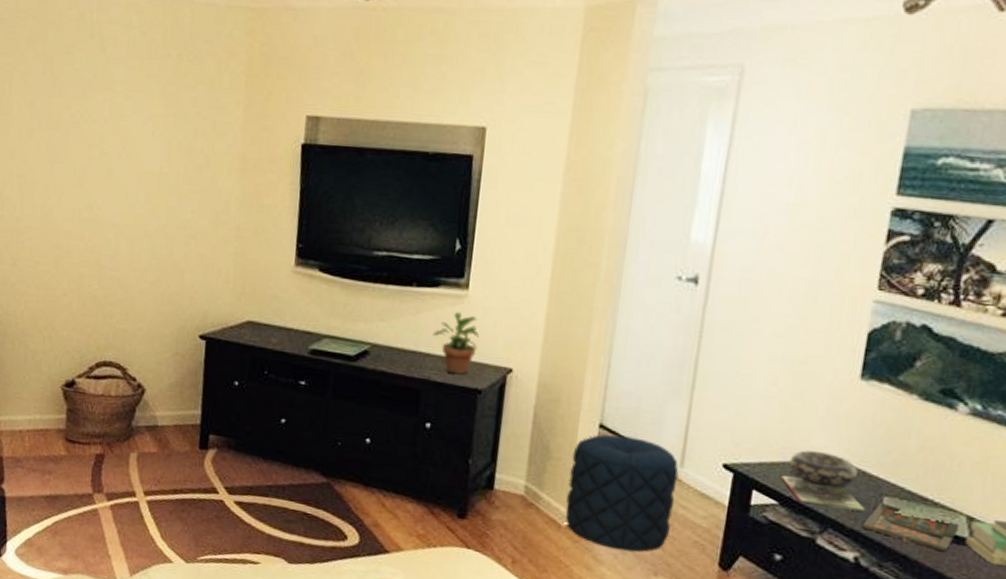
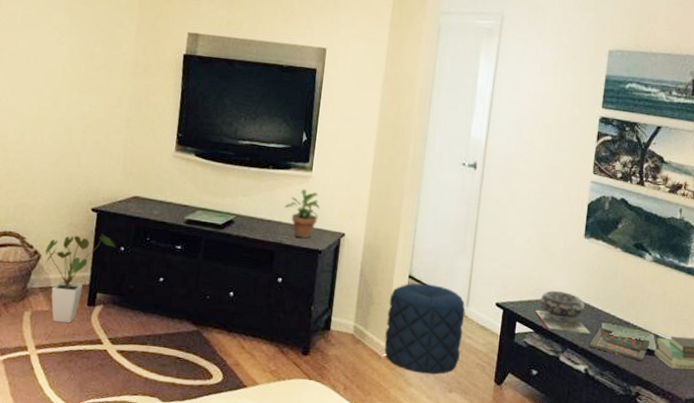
house plant: none [149,365,229,469] -> present [45,233,116,324]

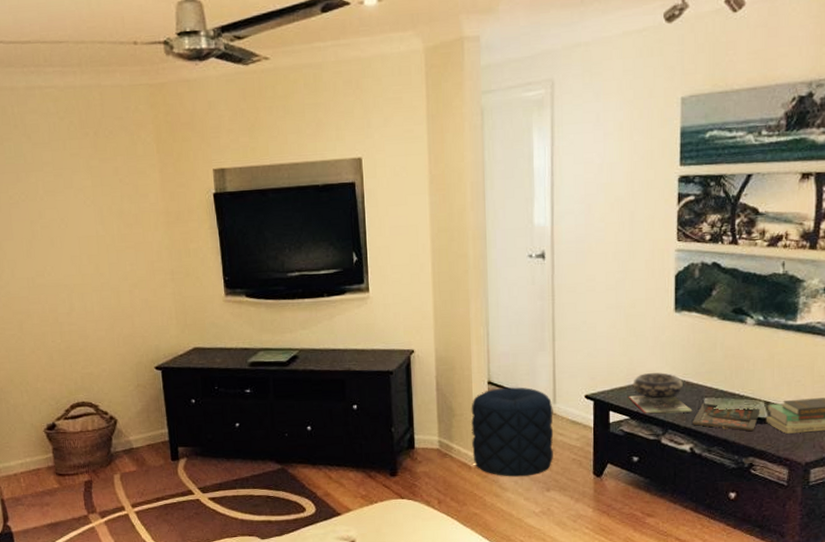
house plant: present [45,233,116,324] -> none [119,389,186,480]
potted plant: present [284,189,320,239] -> none [346,312,384,362]

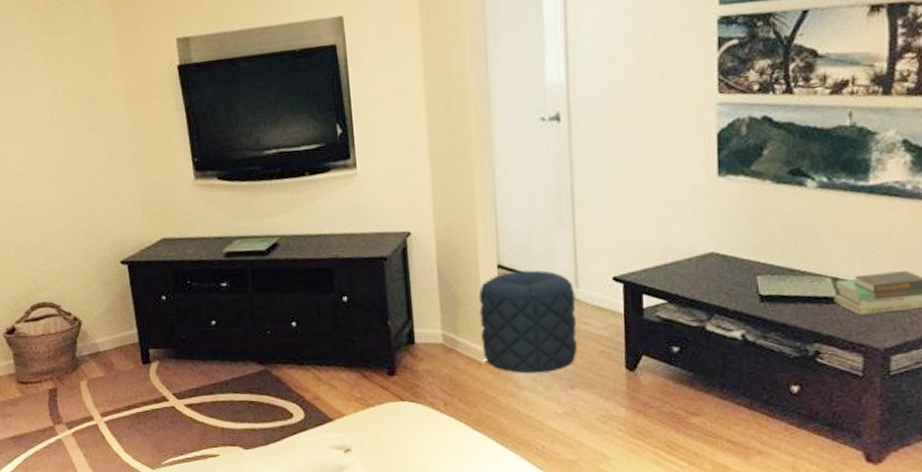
magazine: present [628,394,693,414] -> none [664,273,744,297]
decorative bowl: present [633,372,683,398] -> none [669,248,731,277]
board game: present [692,403,760,432] -> none [742,282,827,314]

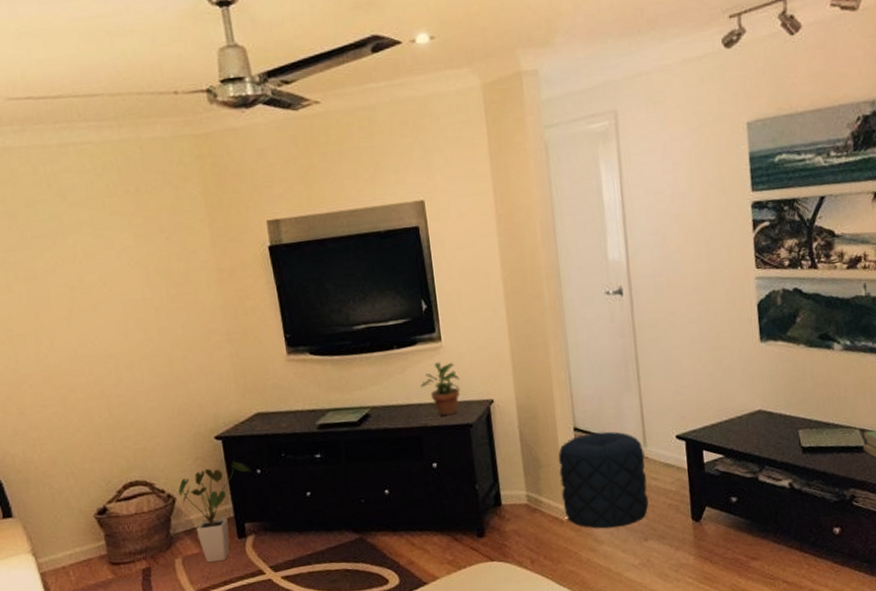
house plant: none [84,286,156,387] -> present [178,460,251,563]
potted plant: none [332,190,375,248] -> present [420,362,460,416]

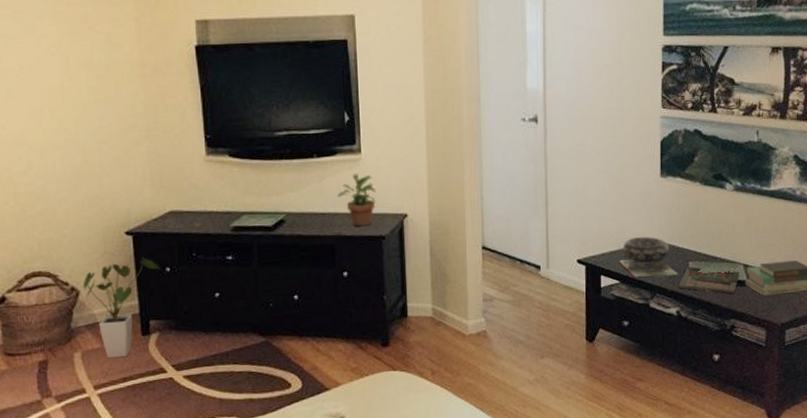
pouf: present [558,431,649,528] -> none [465,252,547,344]
magazine: none [720,428,788,451] -> present [618,258,679,279]
decorative bowl: none [724,406,776,433] -> present [622,237,669,262]
board game: none [788,435,857,462] -> present [678,267,740,294]

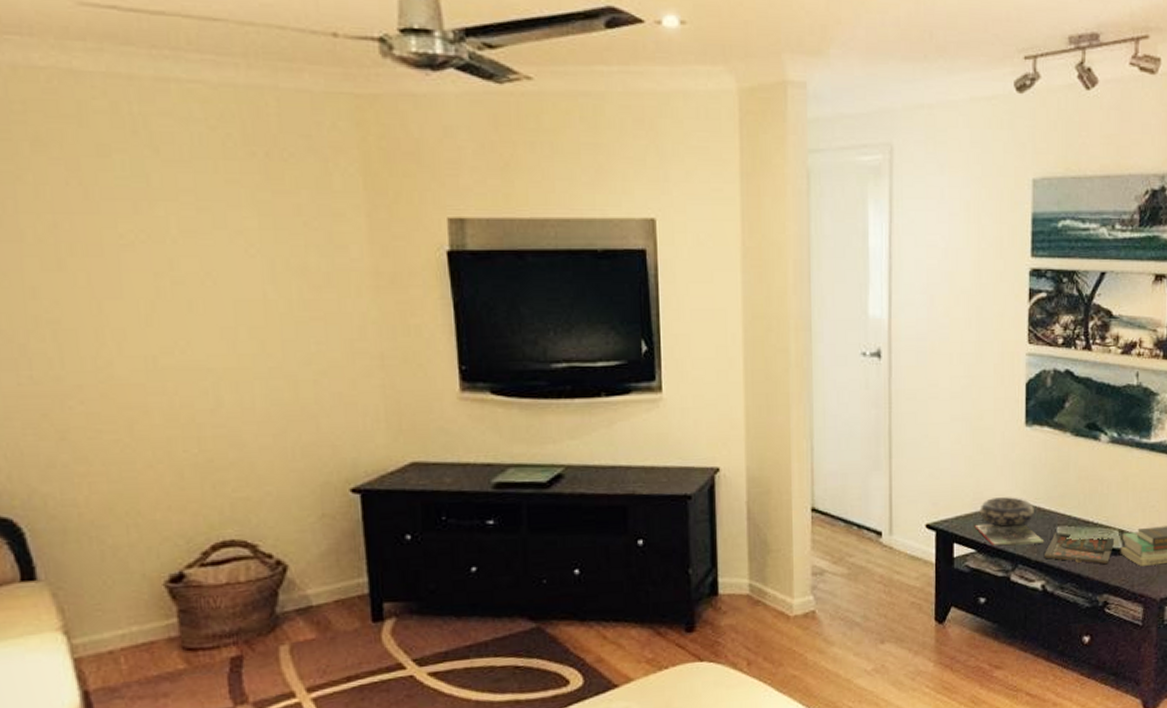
house plant: present [82,257,160,359] -> none [292,521,398,652]
potted plant: present [337,174,376,226] -> none [631,417,680,483]

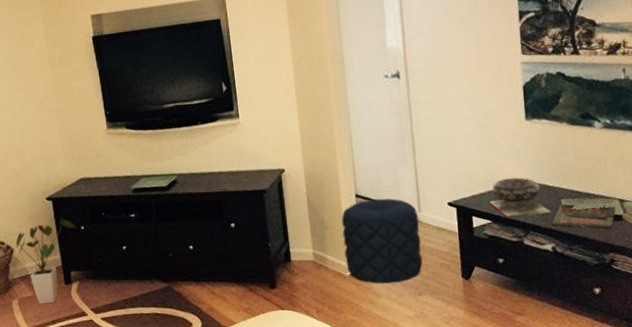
house plant: none [292,521,398,652] -> present [15,218,76,305]
pouf: none [790,515,890,627] -> present [341,198,423,283]

